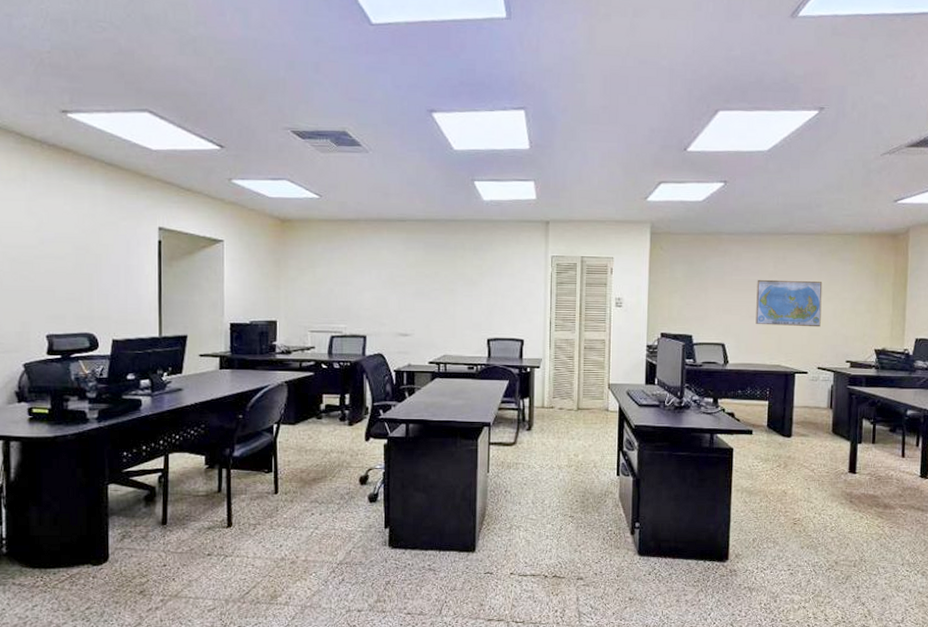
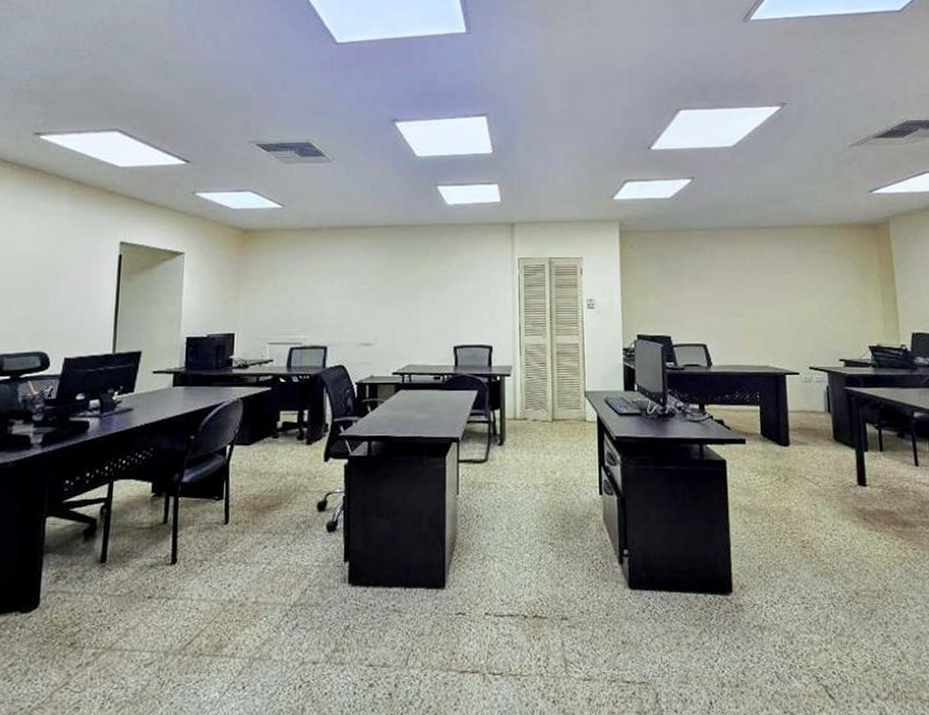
world map: present [755,279,823,327] -> none [735,275,808,324]

